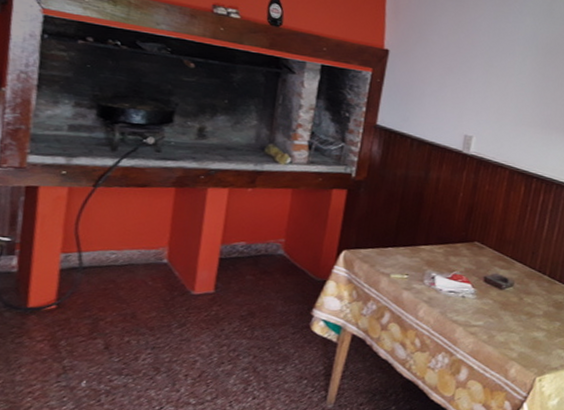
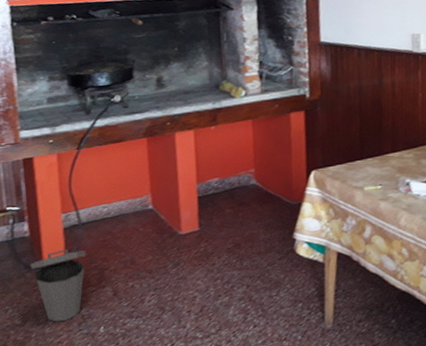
trash can: none [11,292,81,371] -> present [30,249,86,322]

